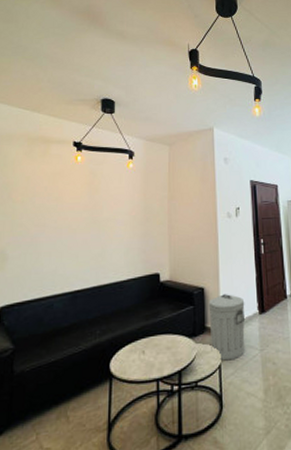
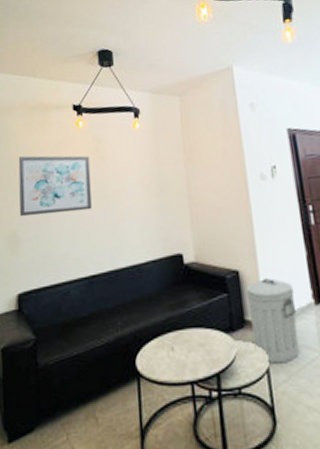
wall art: none [9,181,85,236] -> present [18,155,92,217]

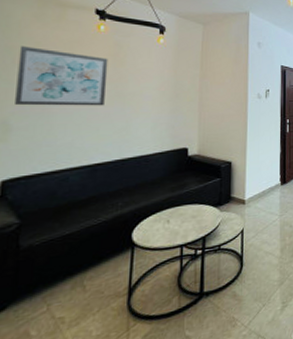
trash can: present [246,278,299,364] -> none [235,167,269,226]

